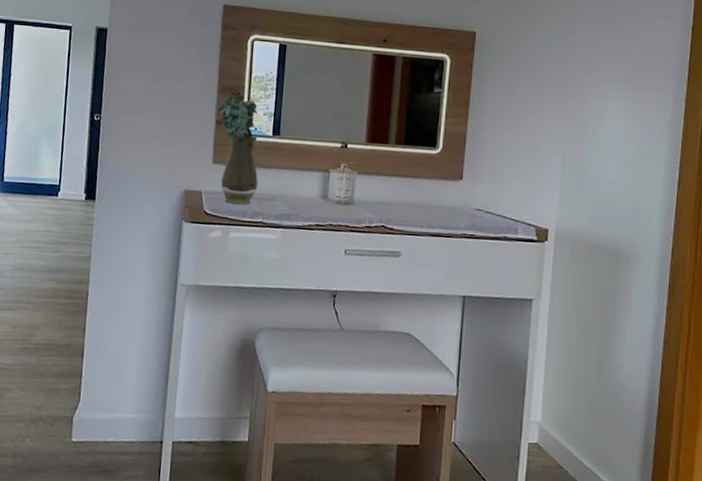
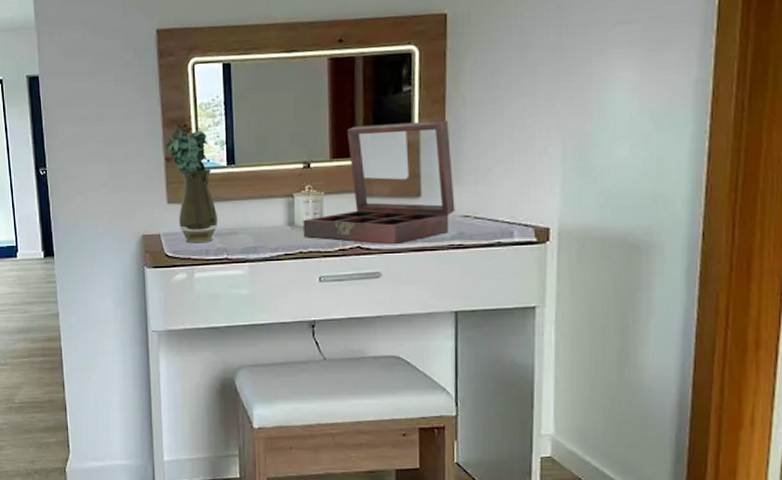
jewelry box: none [334,116,471,228] -> present [303,120,455,245]

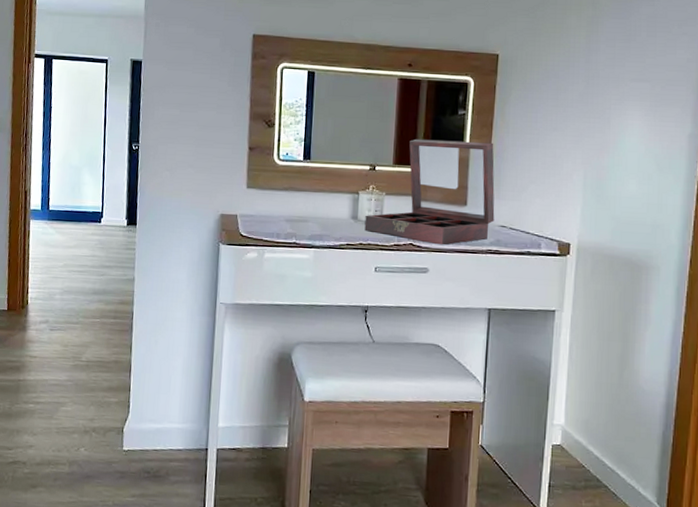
vase: present [165,124,219,243] -> none [250,118,291,227]

